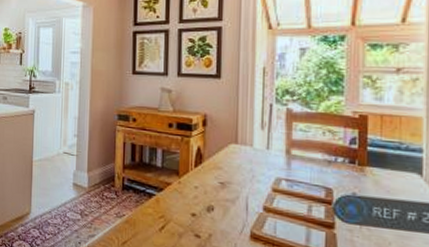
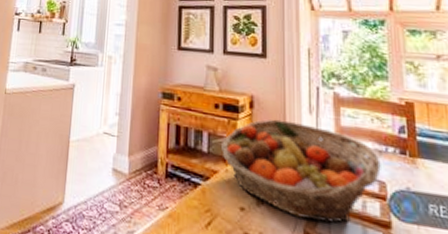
fruit basket: none [173,135,329,225] -> present [220,119,381,223]

